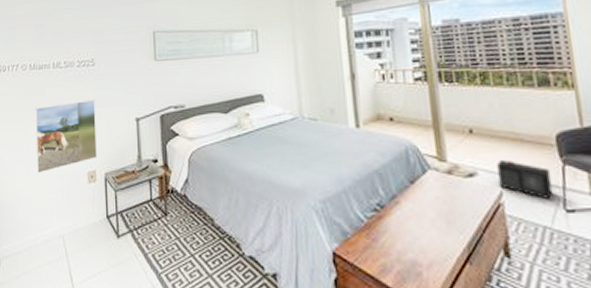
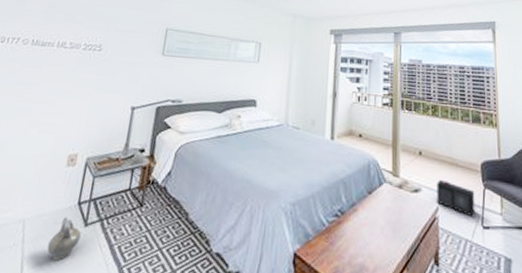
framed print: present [35,99,98,173] -> none [12,82,94,151]
ceramic jug: none [89,230,116,271] -> present [47,216,81,261]

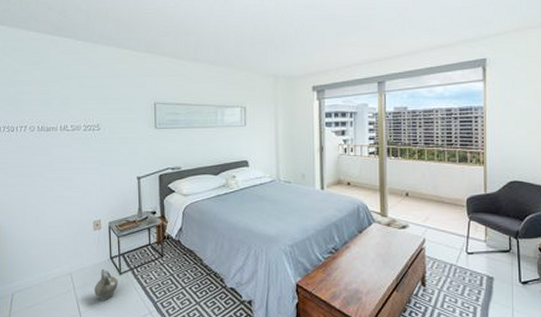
speaker: present [437,179,475,218] -> none [423,215,460,246]

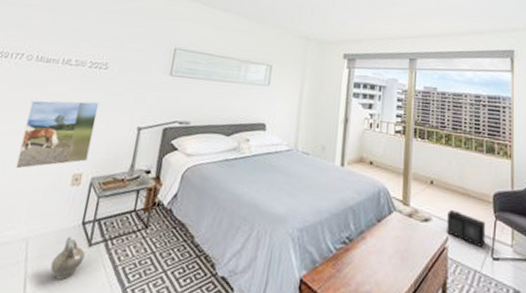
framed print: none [44,159,103,222] -> present [15,100,100,169]
speaker: none [423,215,460,246] -> present [447,209,486,249]

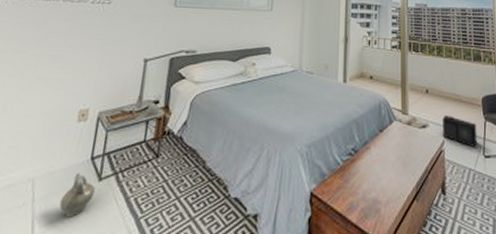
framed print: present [15,100,100,169] -> none [18,36,104,109]

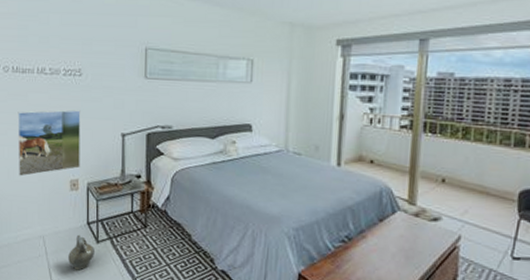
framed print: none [18,36,104,109] -> present [17,109,81,177]
speaker: present [443,114,478,148] -> none [459,208,507,248]

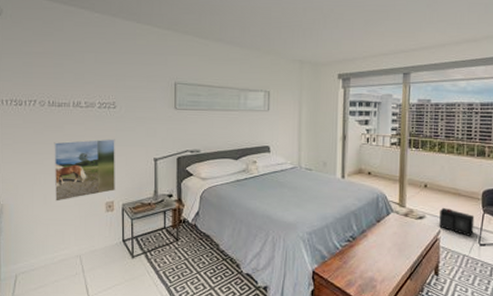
ceramic jug: present [68,234,95,271] -> none [105,251,130,284]
speaker: none [459,208,507,248] -> present [439,207,475,237]

